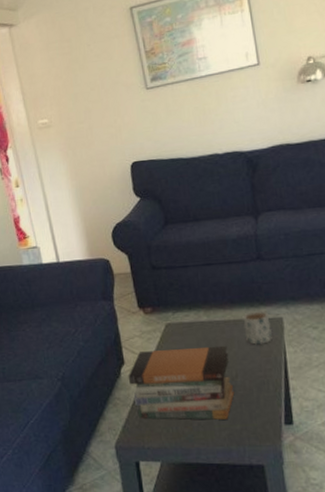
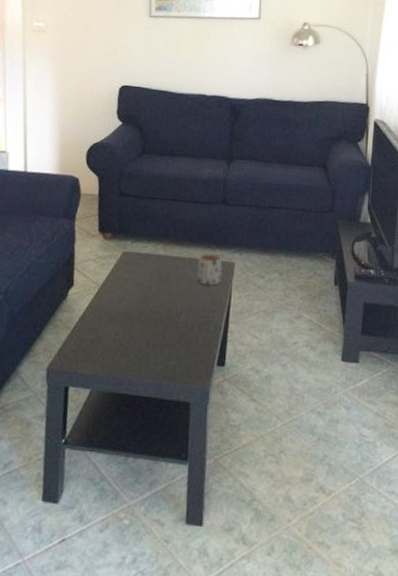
book stack: present [128,345,235,420] -> none [74,276,178,354]

